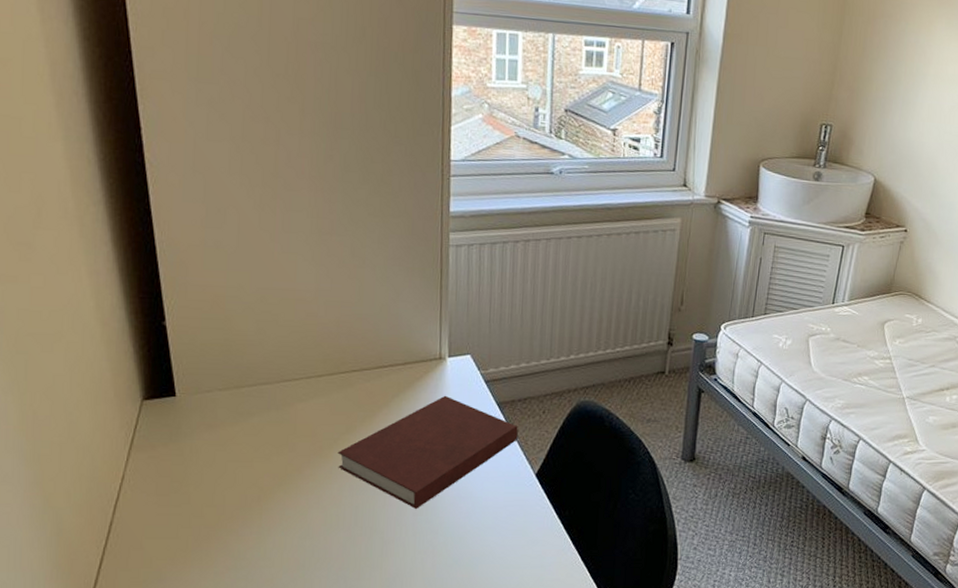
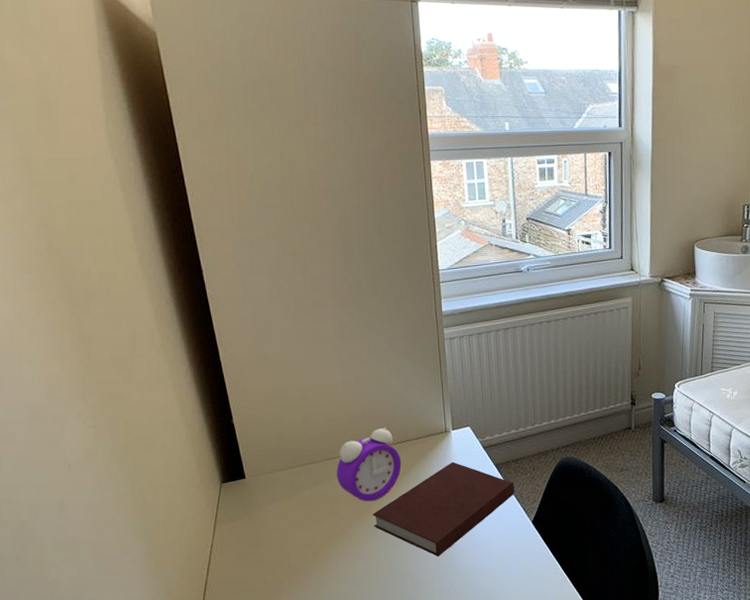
alarm clock: none [296,347,381,437] -> present [336,427,402,502]

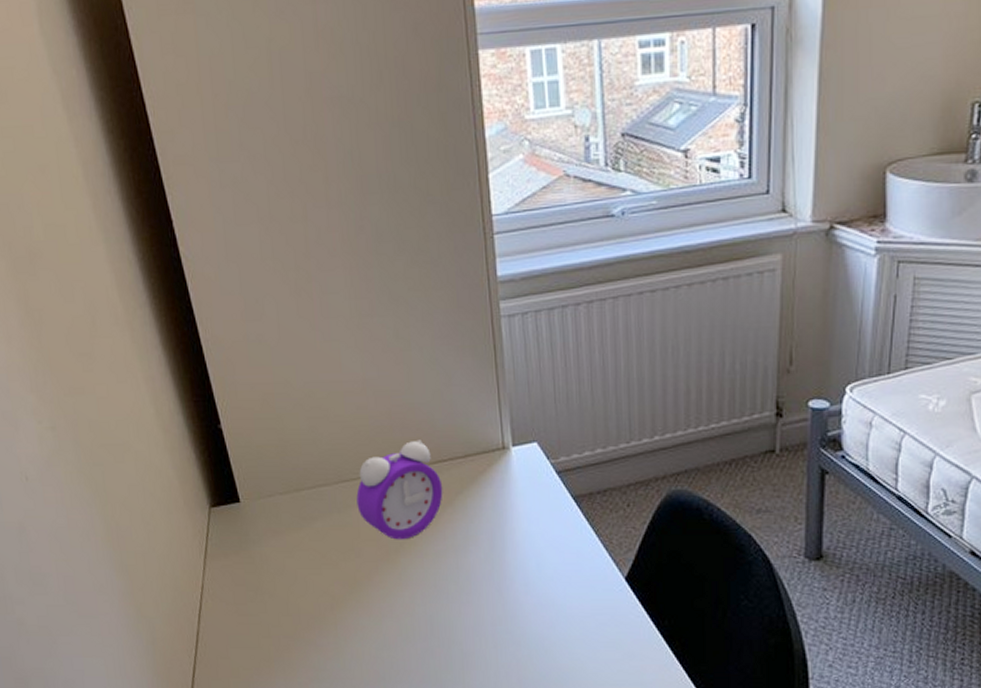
notebook: present [372,461,514,557] -> none [405,490,600,618]

